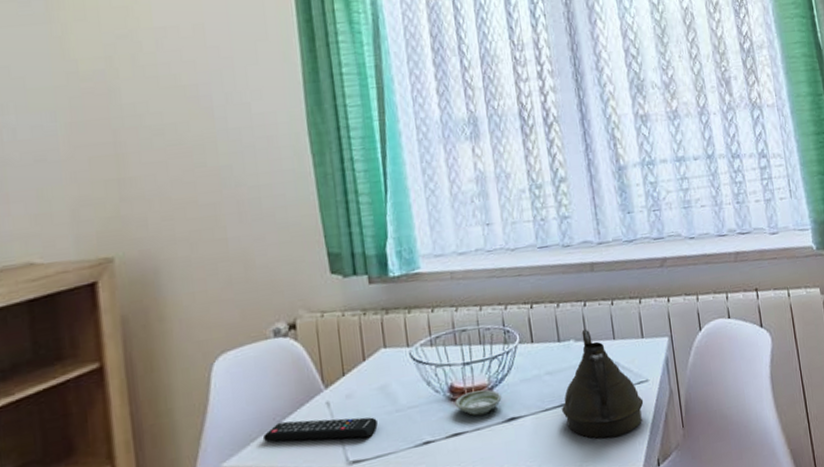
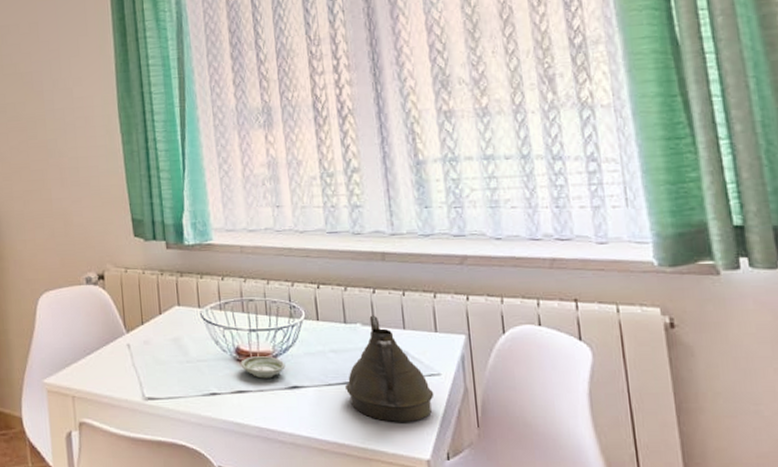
remote control: present [262,417,378,442] -> none [75,354,170,380]

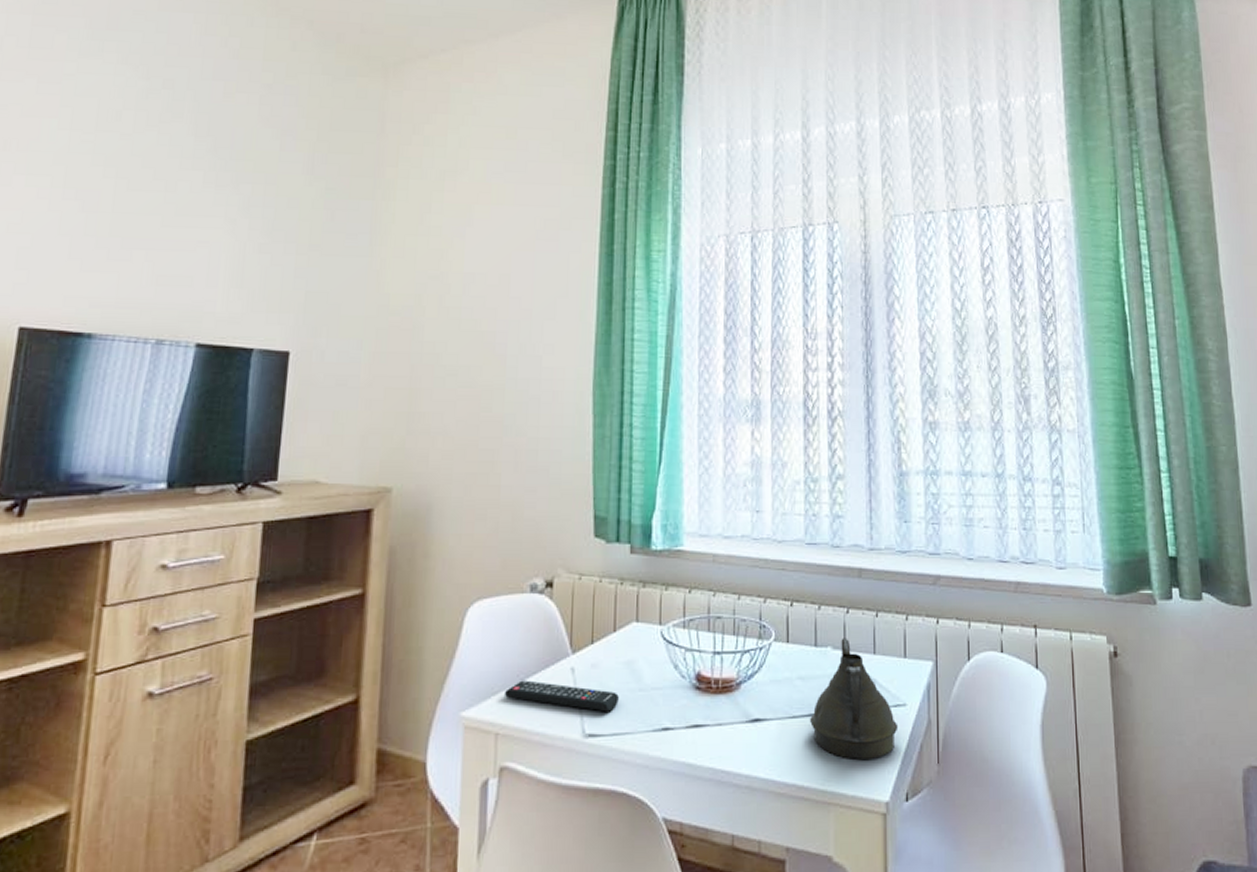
remote control: none [75,354,170,380] -> present [504,680,619,712]
saucer: present [240,356,286,379] -> none [700,683,749,710]

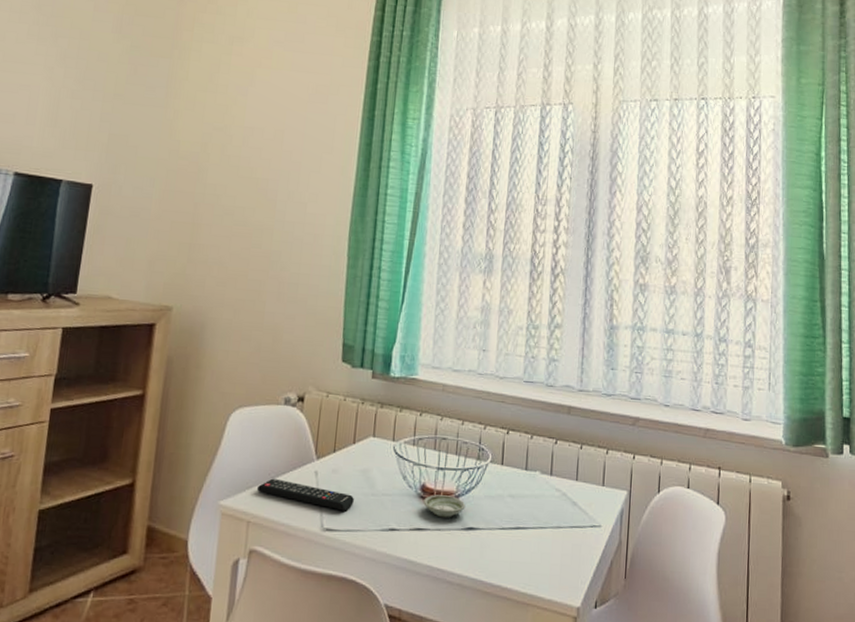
saucer: none [700,683,749,710] -> present [423,494,466,518]
teapot: present [810,638,899,759] -> none [517,464,593,570]

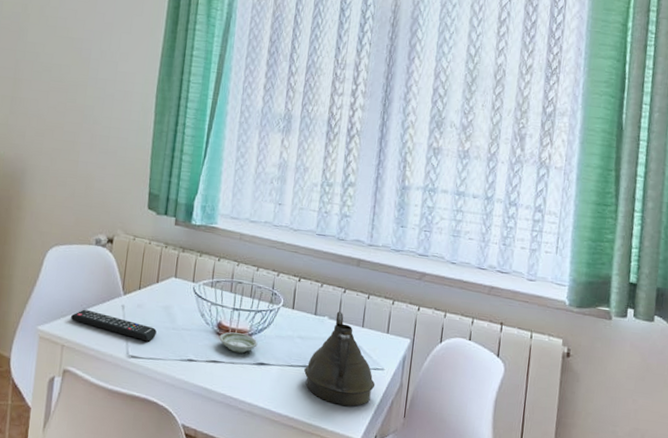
teapot: none [517,464,593,570] -> present [304,311,376,407]

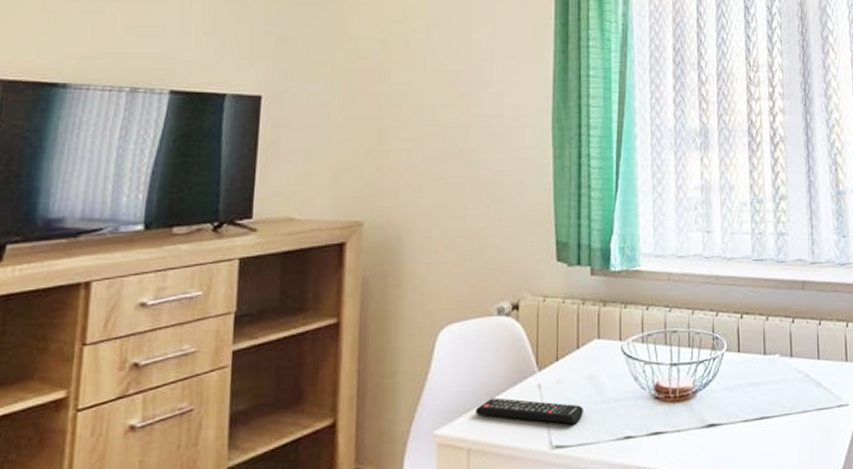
saucer: present [219,332,258,354] -> none [659,392,704,418]
teapot: present [304,311,376,407] -> none [761,345,842,457]

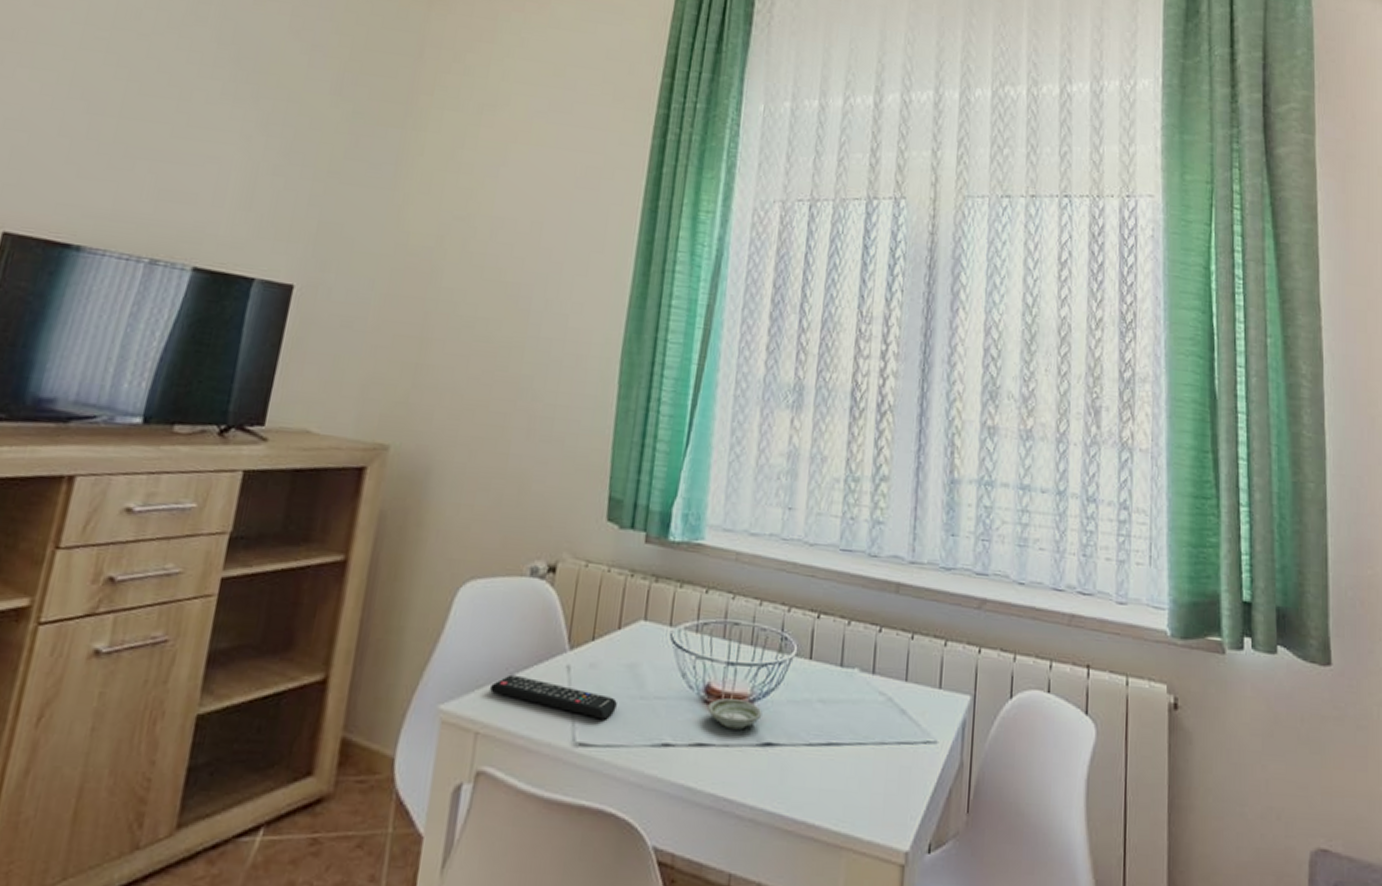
saucer: none [659,392,704,418] -> present [707,698,763,730]

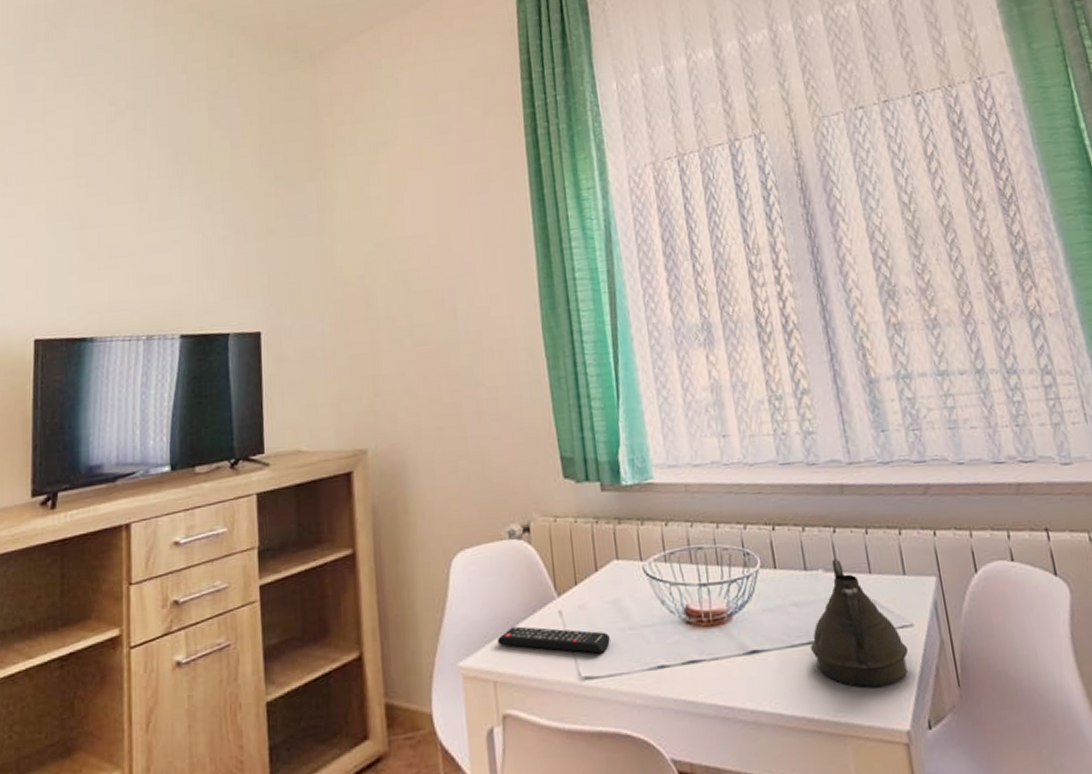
saucer: present [707,698,763,730] -> none [691,615,743,644]
teapot: none [828,659,927,801] -> present [811,558,909,687]

